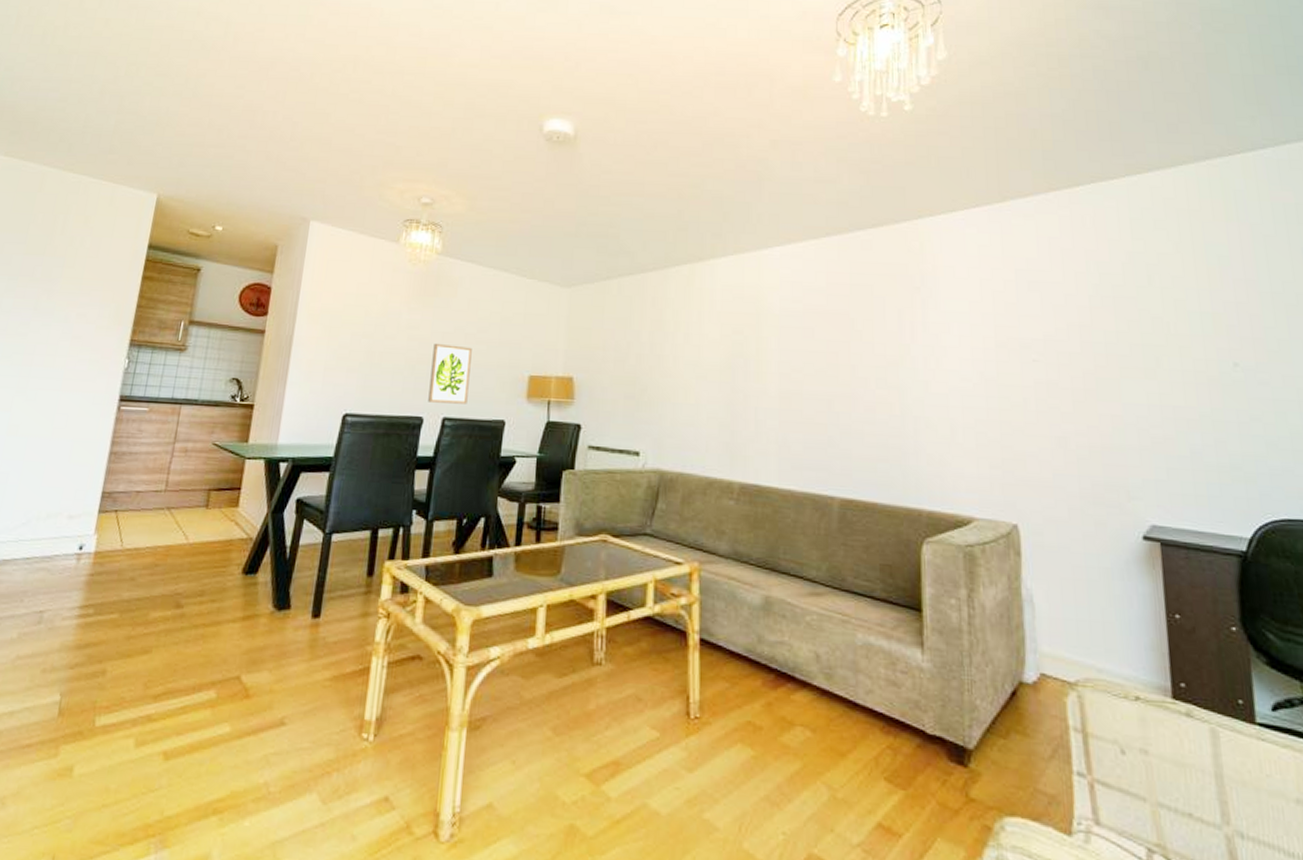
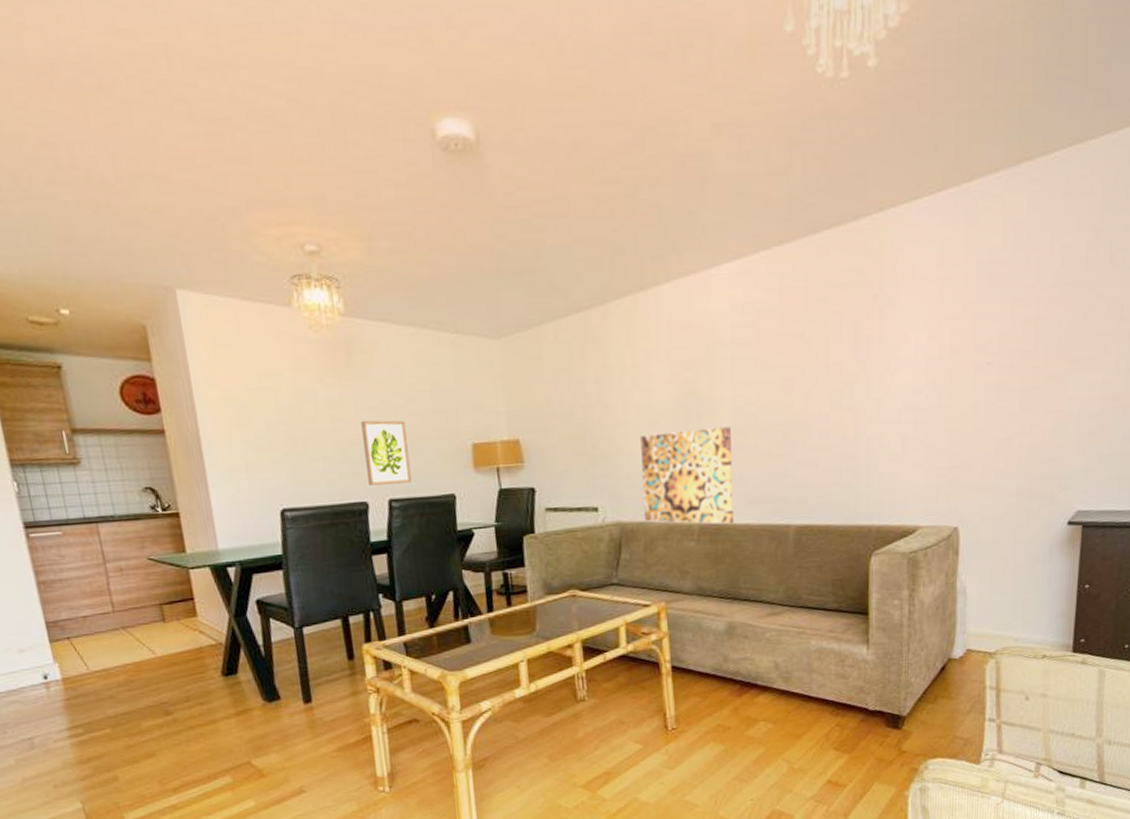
wall art: none [685,388,776,488] -> present [640,427,734,525]

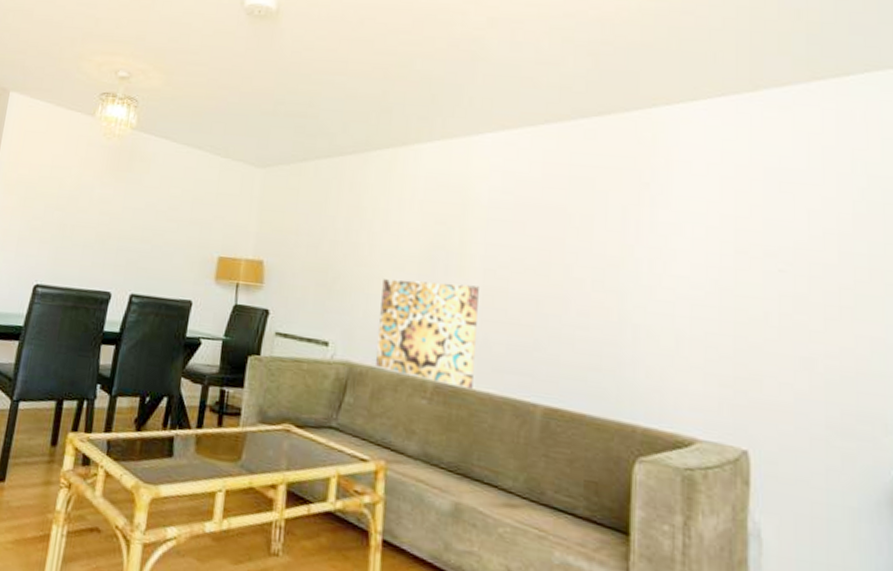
wall art: present [361,420,412,486] -> none [116,218,163,282]

